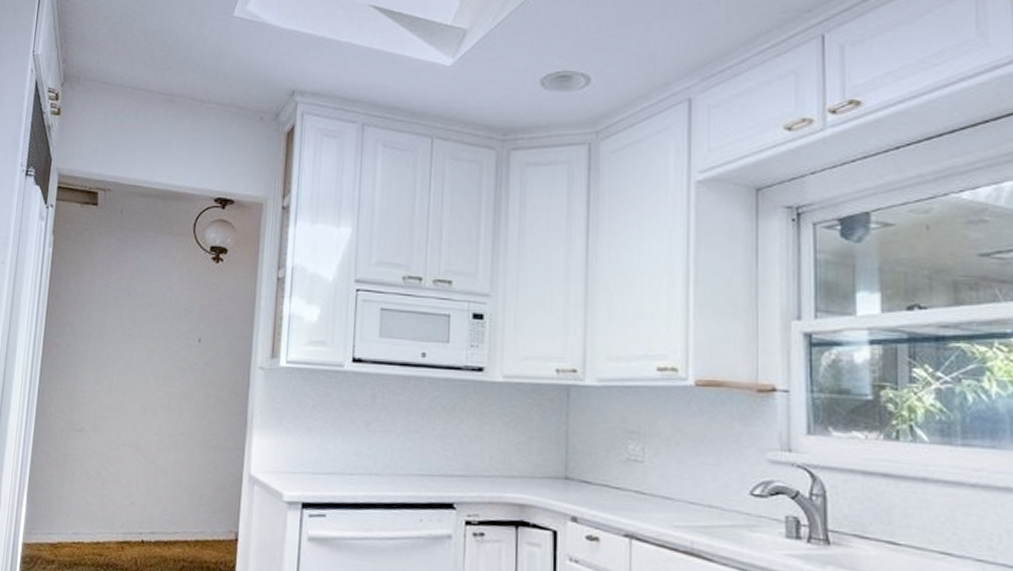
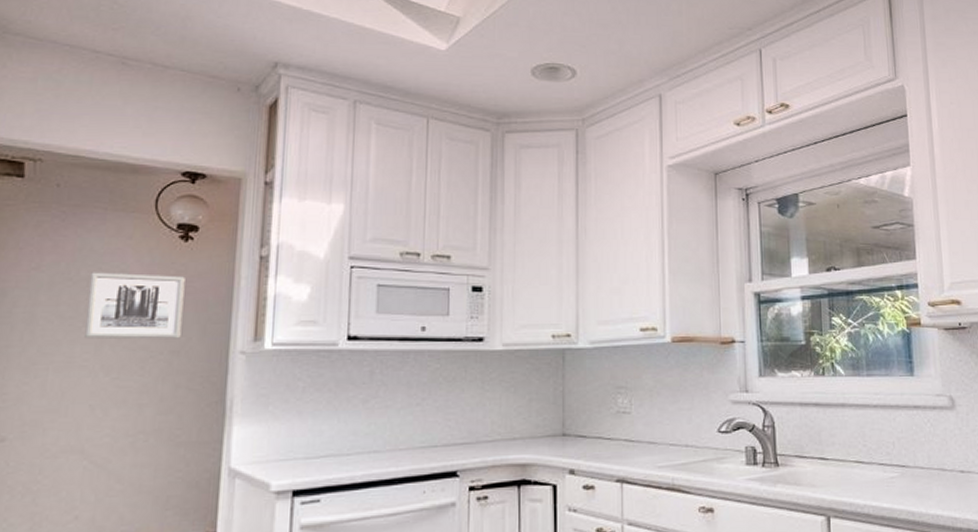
wall art: none [140,289,216,352] -> present [84,272,185,340]

